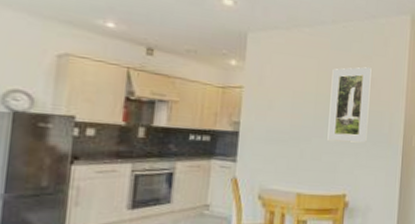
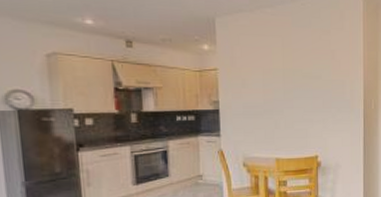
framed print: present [327,67,372,143] -> none [296,41,332,111]

